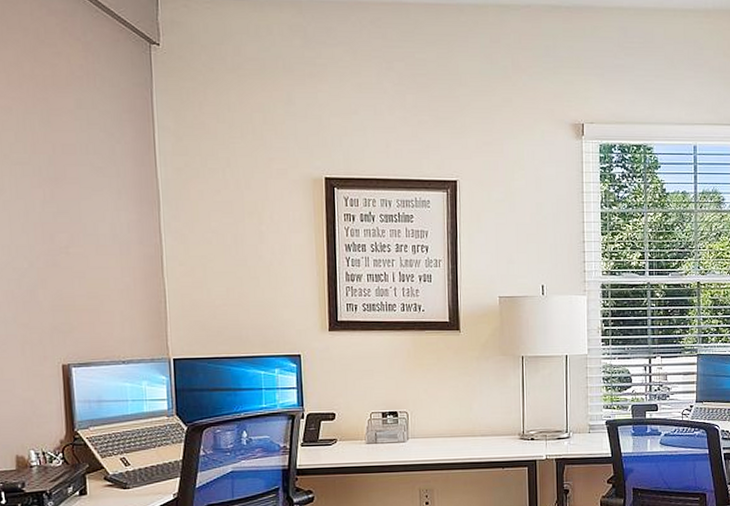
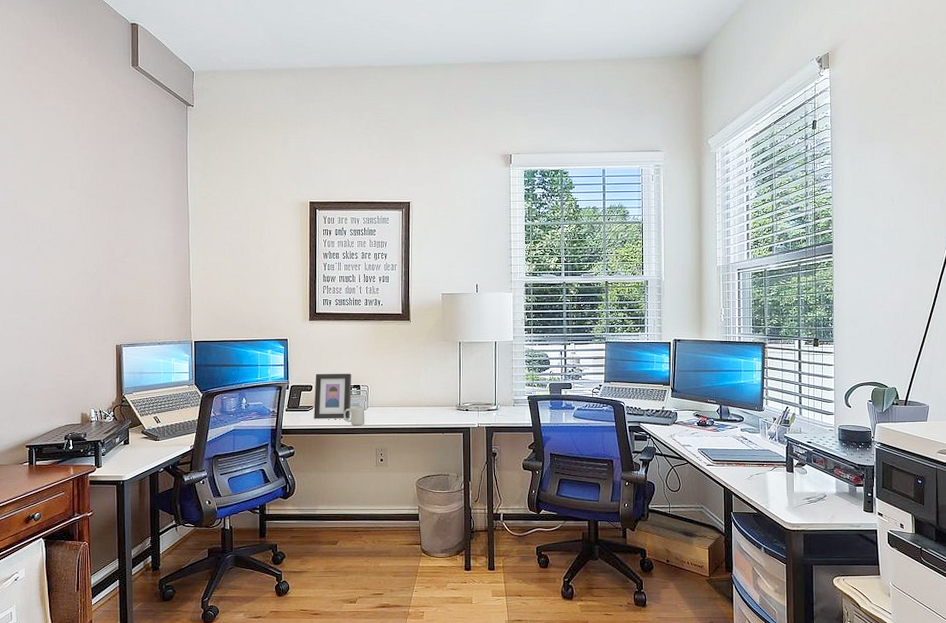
picture frame: none [338,396,387,456] -> present [314,373,352,419]
mug: none [377,437,405,462] -> present [343,405,365,426]

